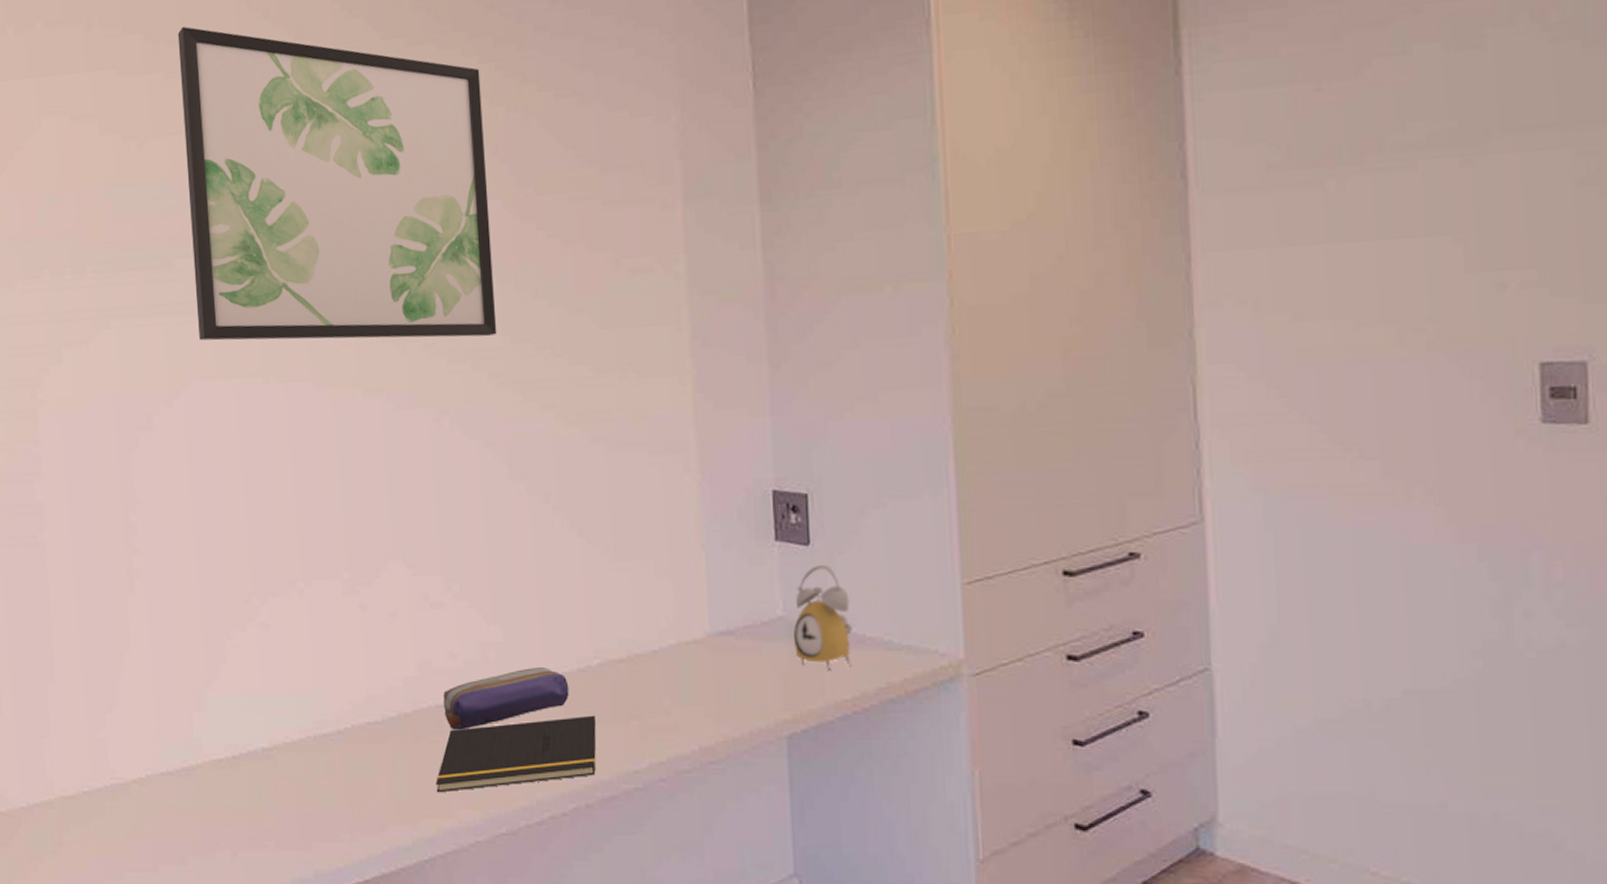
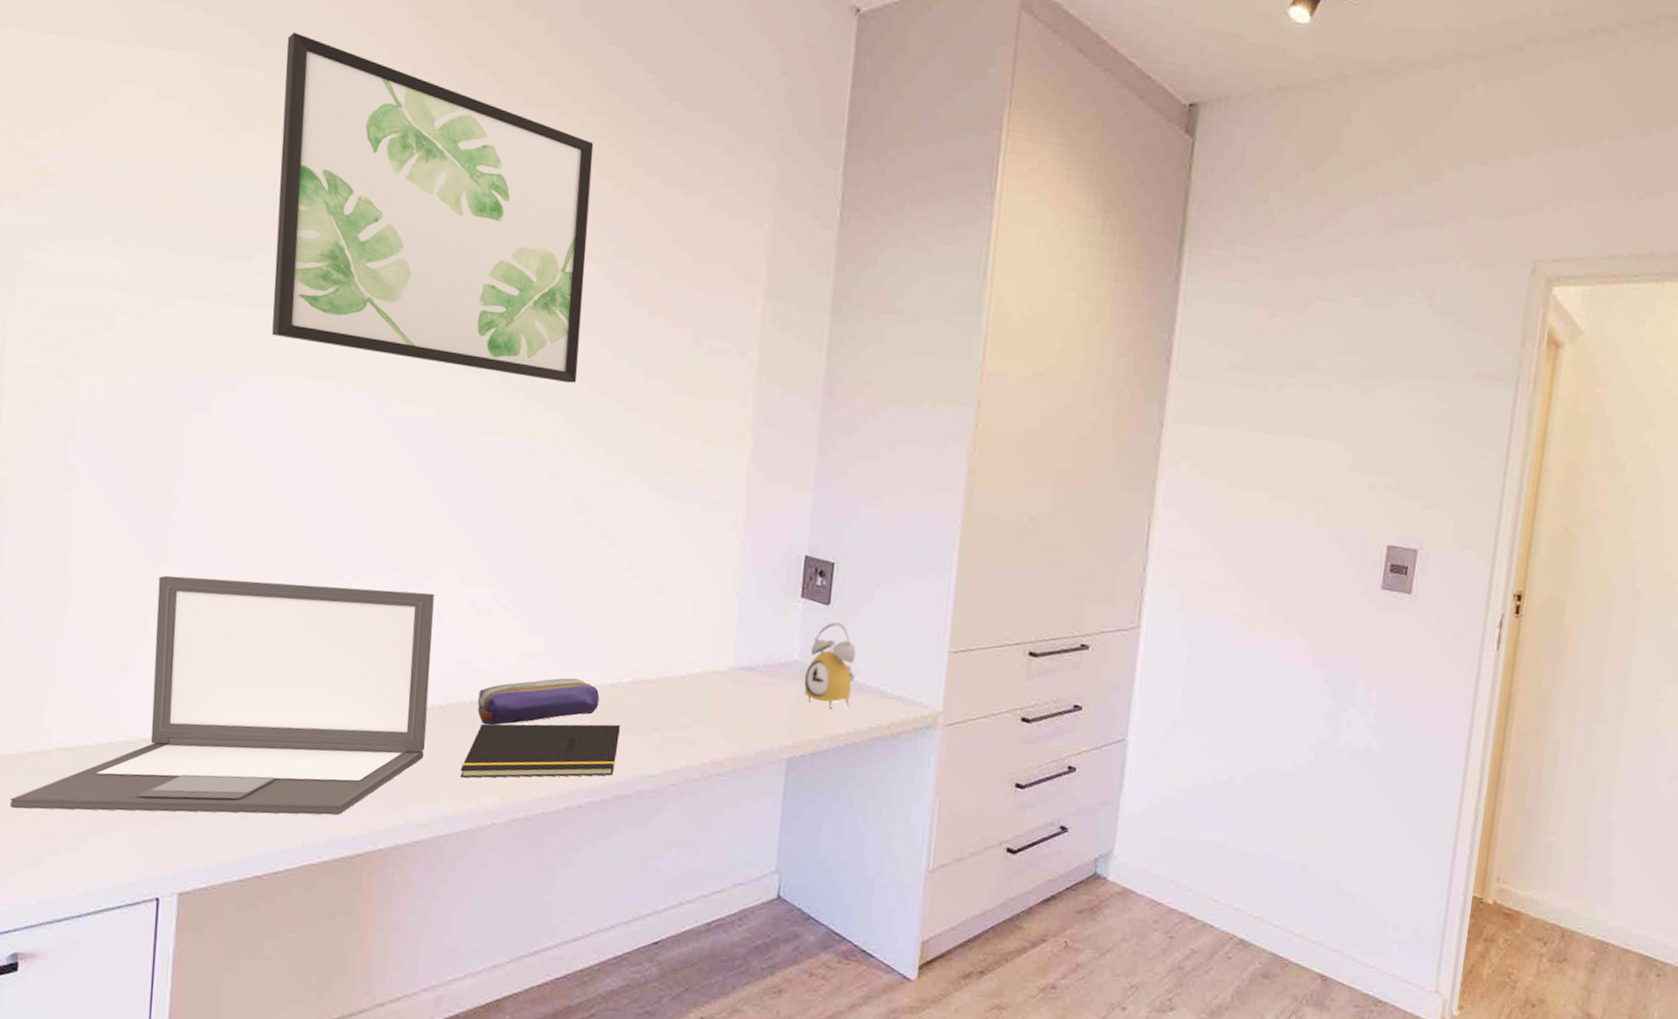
laptop: none [25,590,397,864] -> present [9,575,434,815]

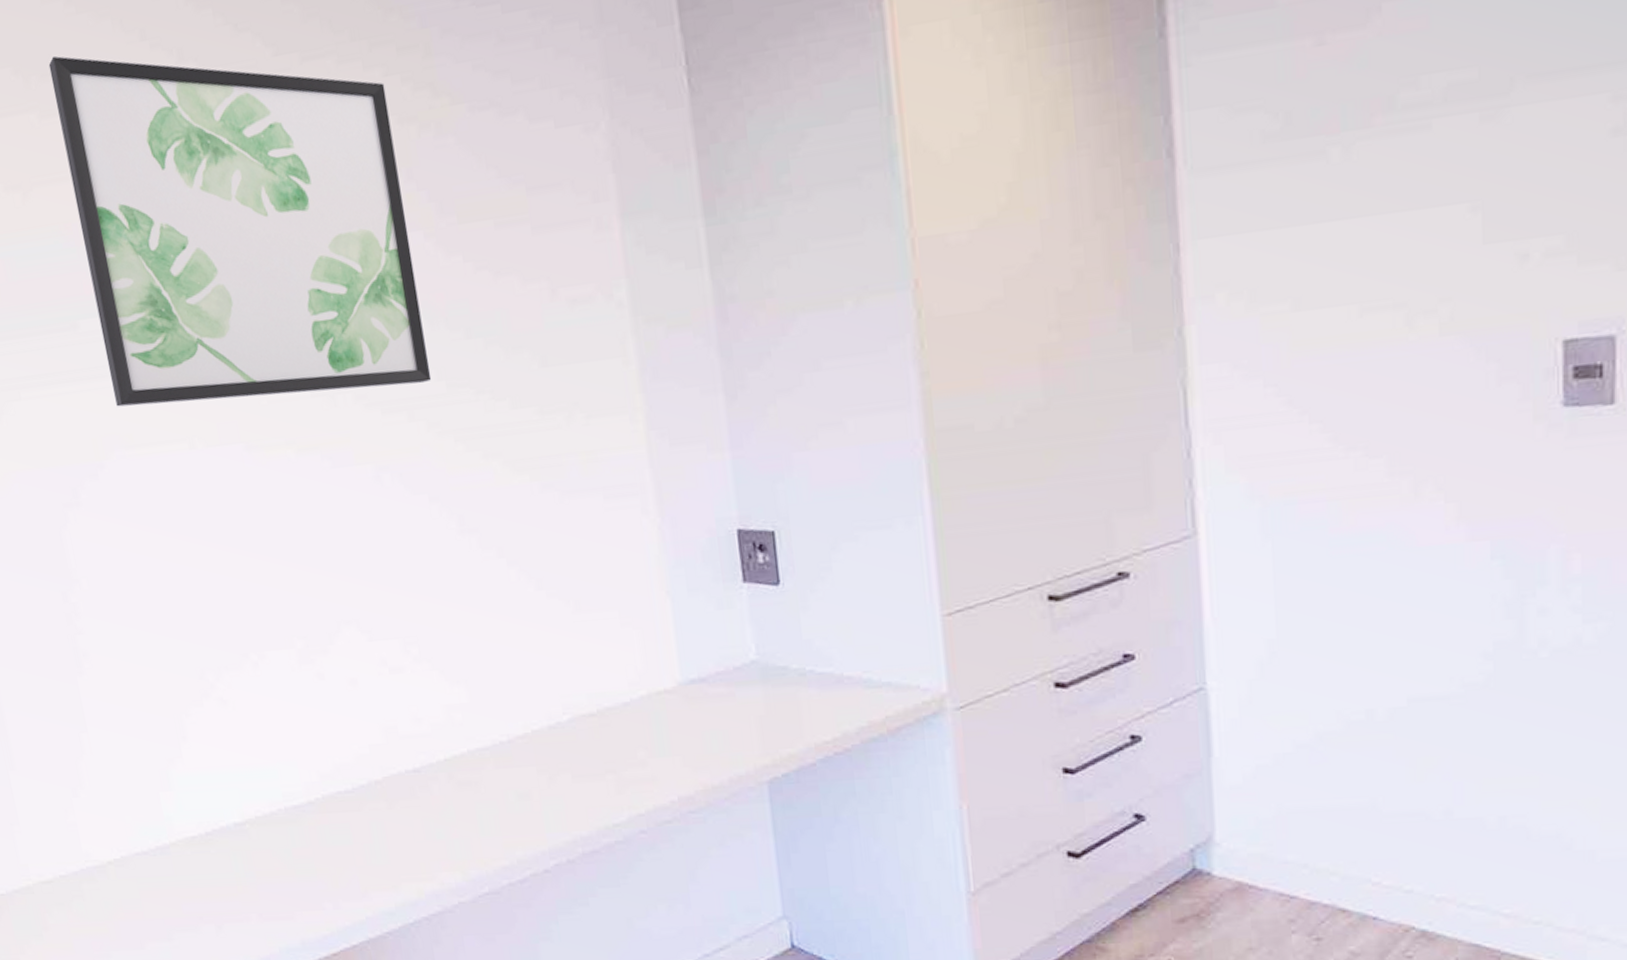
laptop: present [9,575,434,815] -> none [11,657,373,948]
notepad: present [460,724,620,778] -> none [413,771,575,857]
pencil case: present [478,678,600,725] -> none [412,726,541,794]
alarm clock: present [804,622,856,708] -> none [768,604,831,712]

